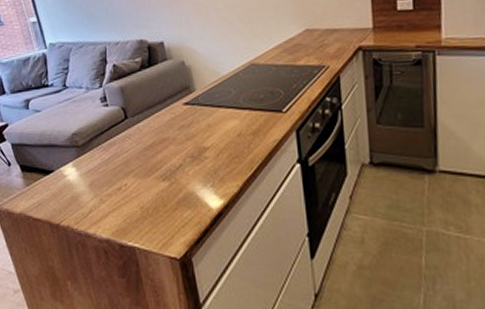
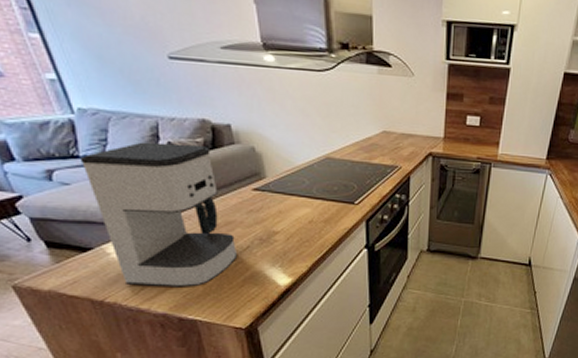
coffee maker: none [48,65,172,210] -> present [80,142,238,287]

